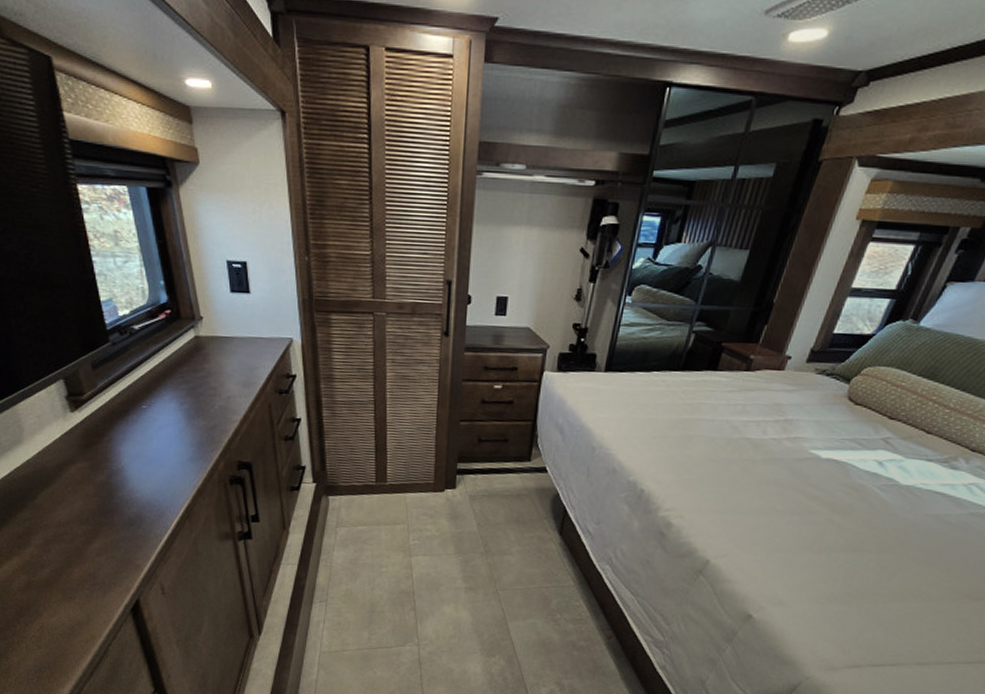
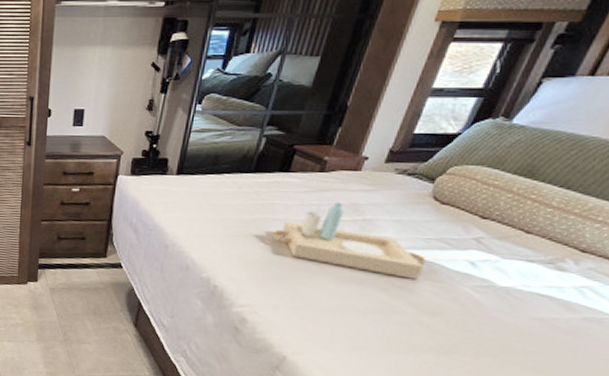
serving tray: none [700,402,840,479] -> present [273,202,426,279]

